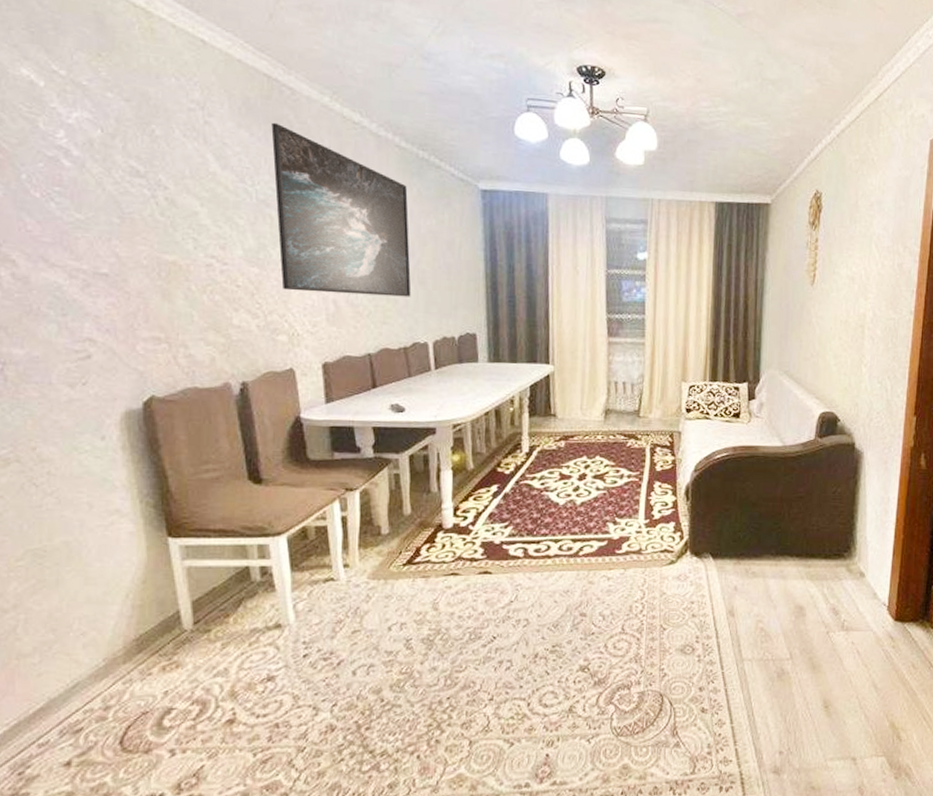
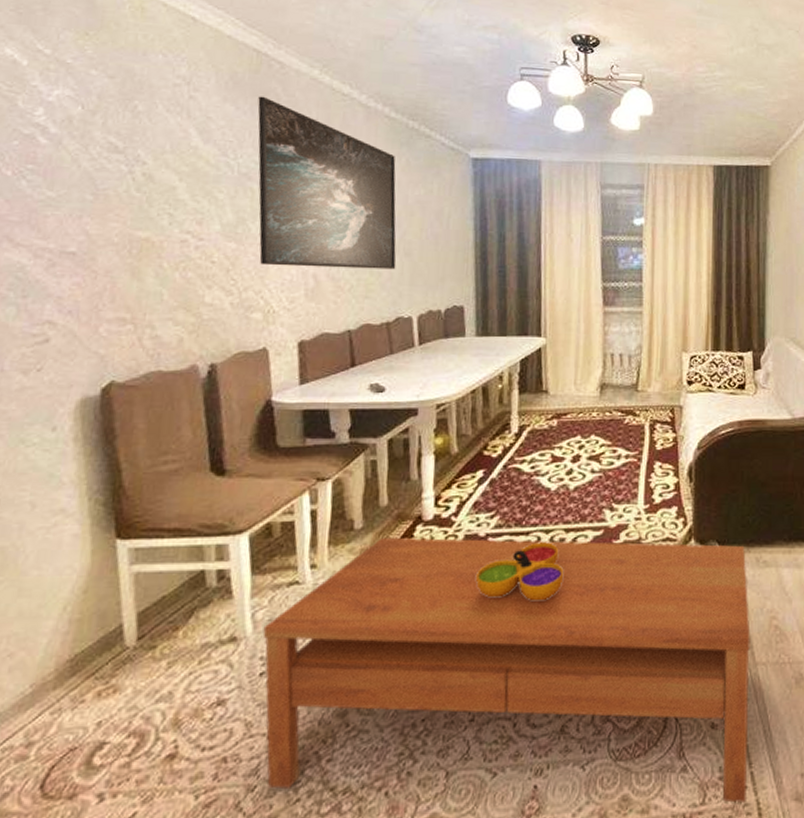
coffee table: none [304,542,738,773] -> present [263,537,750,803]
decorative bowl: none [493,550,572,601] -> present [476,542,564,601]

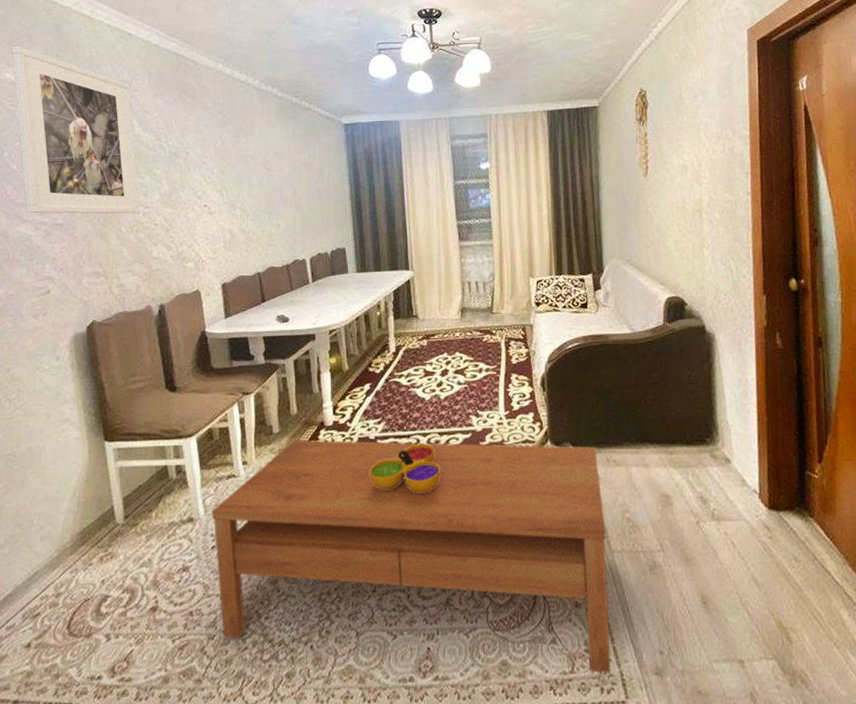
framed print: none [16,13,192,247] -> present [11,46,140,214]
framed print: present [258,96,397,270] -> none [180,90,291,225]

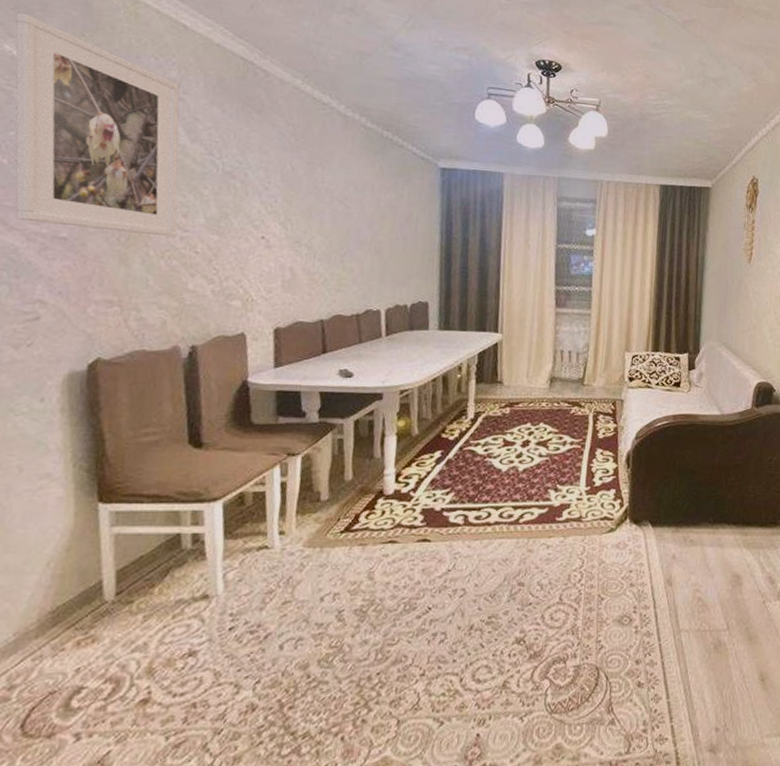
coffee table: present [211,440,611,673] -> none [233,509,676,753]
decorative bowl: present [370,444,441,493] -> none [431,518,511,570]

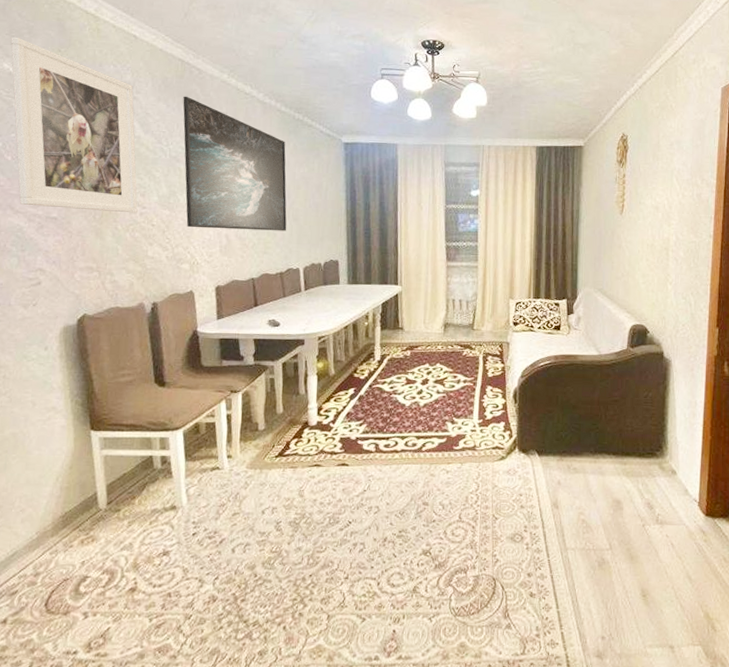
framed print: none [240,101,370,267] -> present [183,96,287,231]

